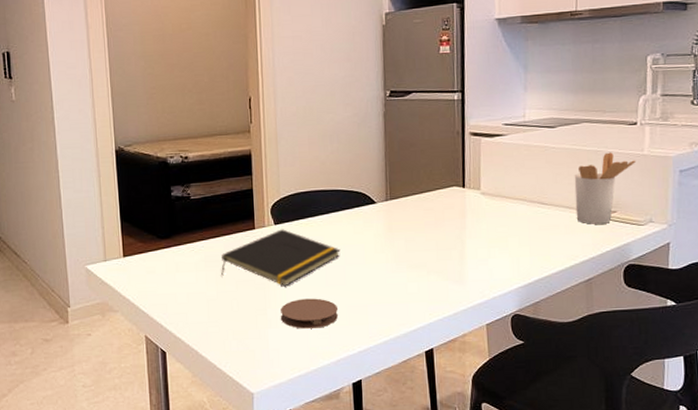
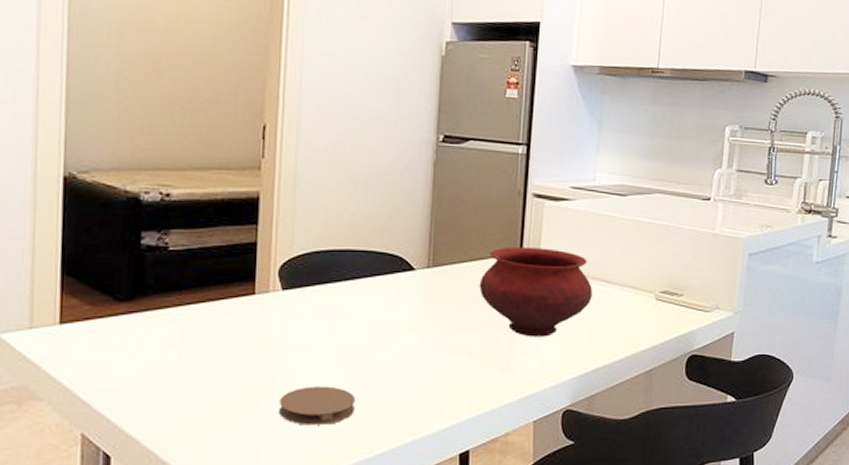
notepad: present [221,229,340,287] -> none [202,296,365,371]
bowl: none [430,178,530,254] -> present [479,246,592,337]
utensil holder: present [574,152,637,224] -> none [641,228,707,308]

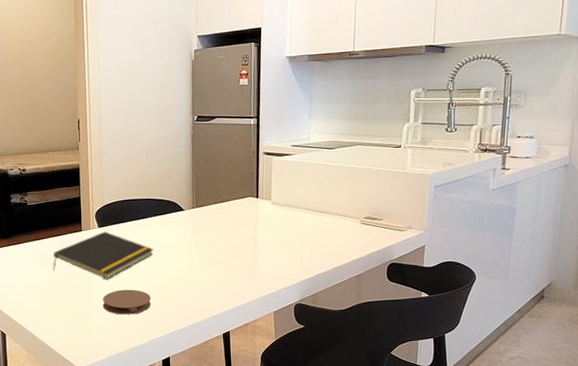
notepad: none [202,296,365,371] -> present [53,231,154,280]
bowl: present [479,246,592,337] -> none [229,190,312,254]

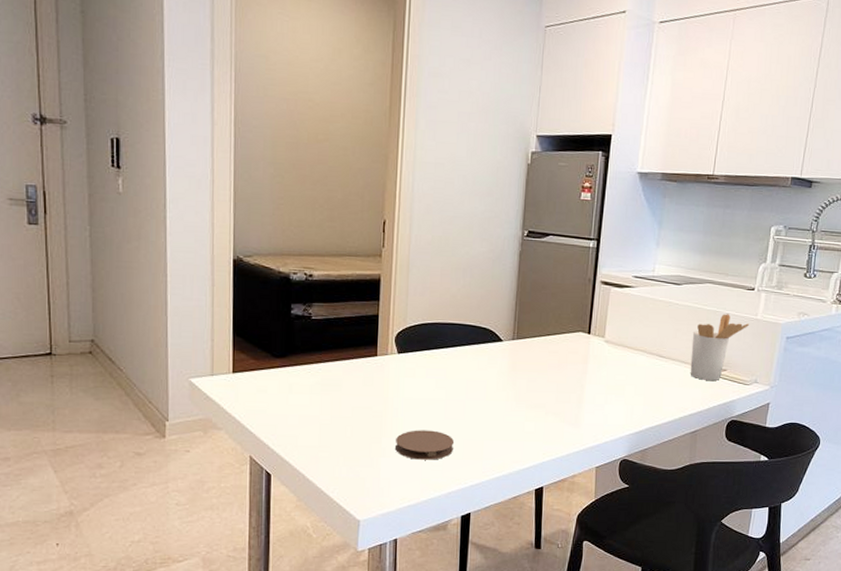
notepad: present [53,231,154,280] -> none [337,358,462,417]
utensil holder: none [348,170,400,230] -> present [690,314,750,381]

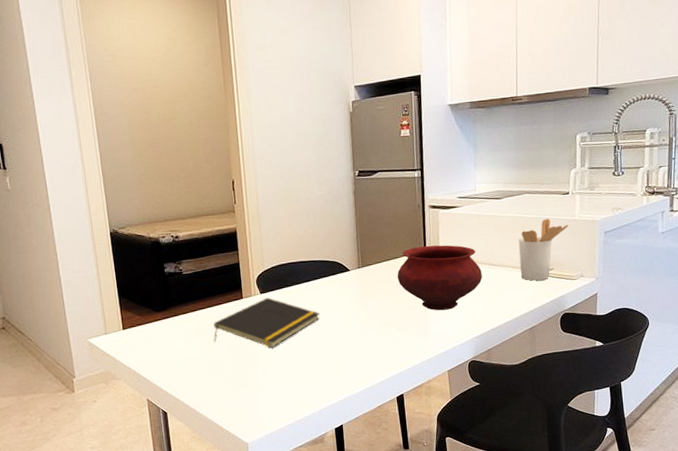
notepad: none [337,358,462,417] -> present [214,297,320,348]
coaster: present [396,430,455,460] -> none [269,356,320,384]
bowl: none [554,324,649,400] -> present [397,245,482,311]

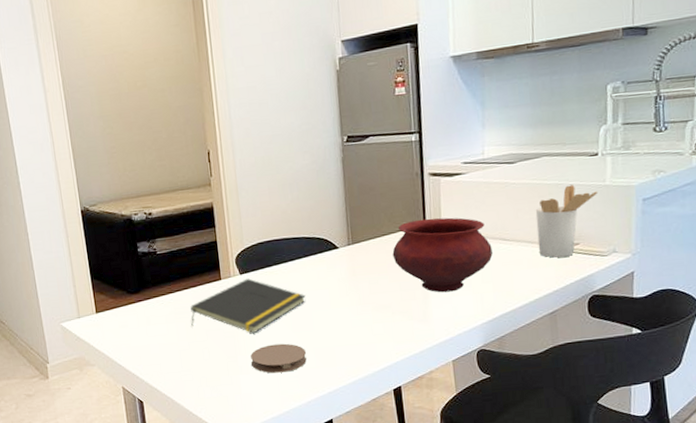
coaster: none [269,356,320,384] -> present [250,343,307,373]

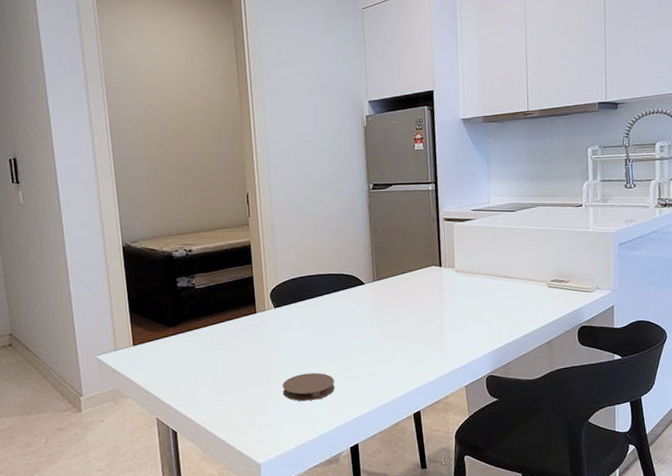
notepad: present [190,278,306,334] -> none [226,311,335,364]
bowl: present [392,217,493,293] -> none [412,257,498,325]
utensil holder: present [535,185,598,258] -> none [533,231,584,294]

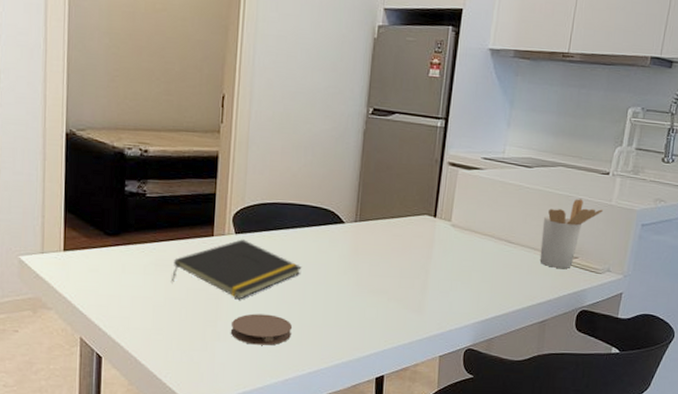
notepad: none [226,311,335,364] -> present [172,239,302,300]
utensil holder: none [533,231,584,294] -> present [539,199,604,268]

